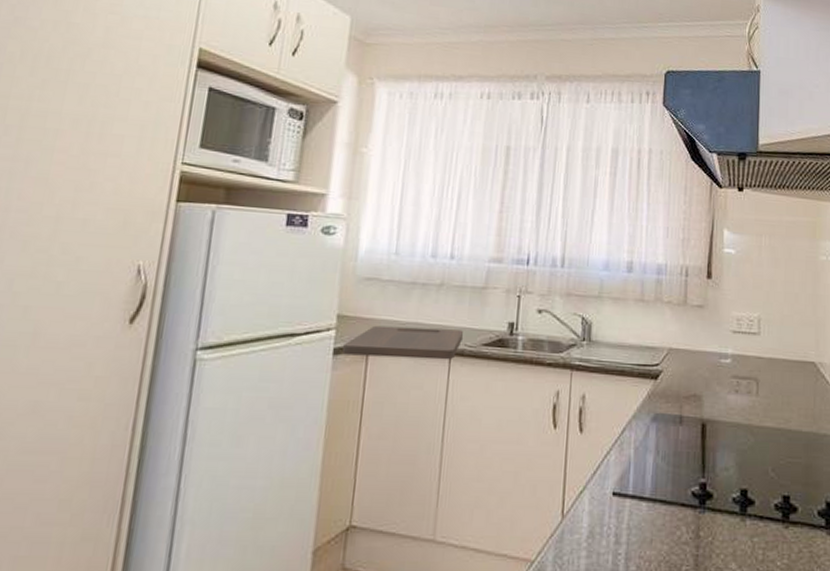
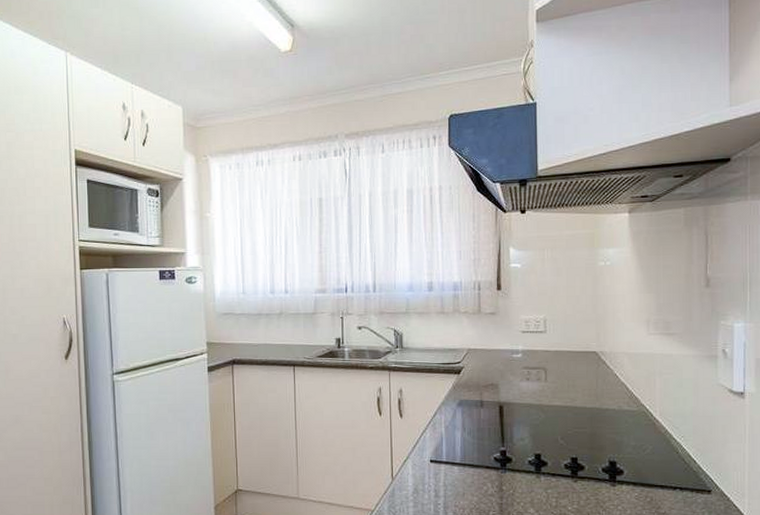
cutting board: present [342,325,463,360] -> none [214,347,302,371]

